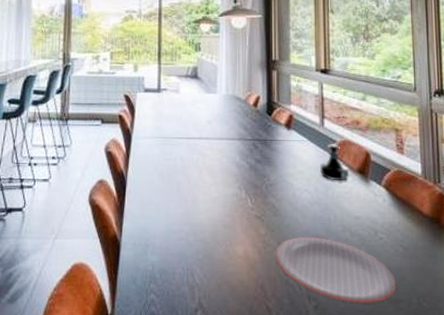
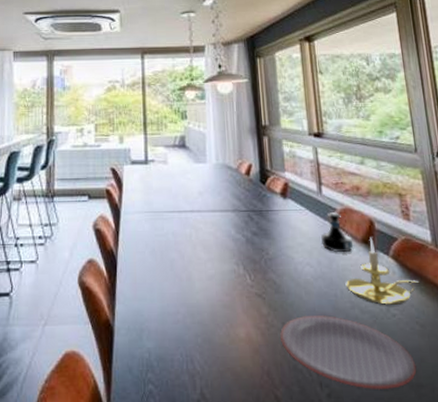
candle holder: none [339,168,406,229] -> present [345,237,419,305]

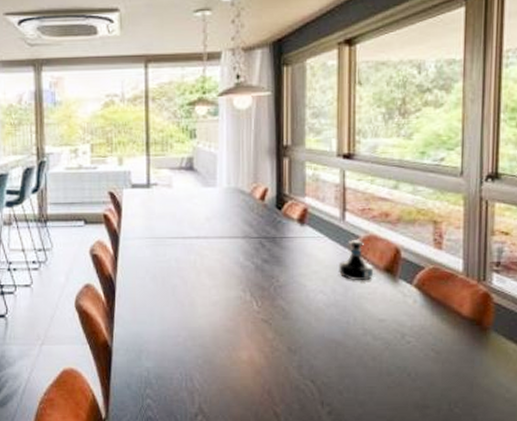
plate: present [280,316,417,389] -> none [285,341,425,409]
candle holder: present [345,237,419,305] -> none [360,265,441,332]

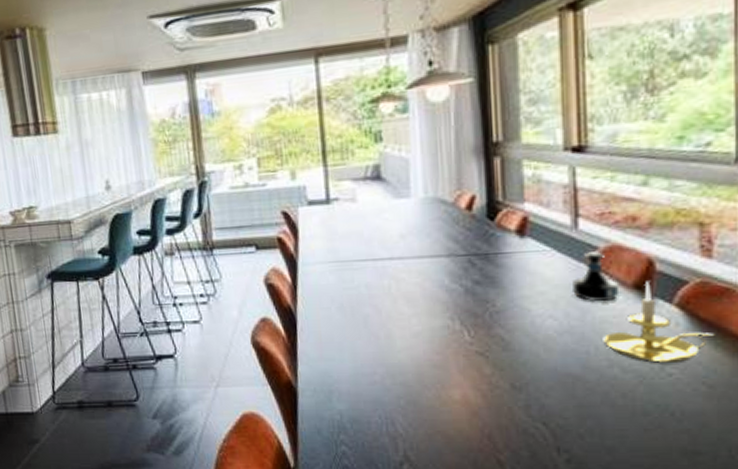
candle holder: none [360,265,441,332] -> present [603,281,713,363]

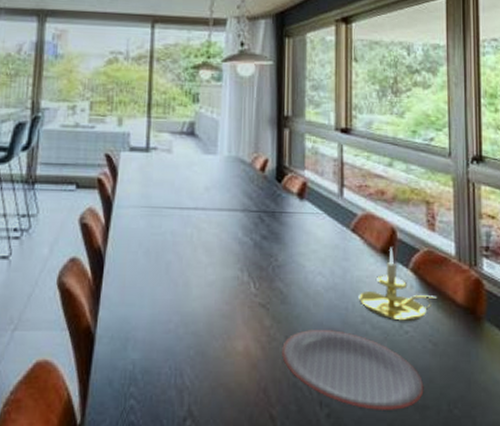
plate: none [507,375,695,456] -> present [282,330,424,410]
tequila bottle: present [573,250,618,303] -> none [337,217,370,263]

